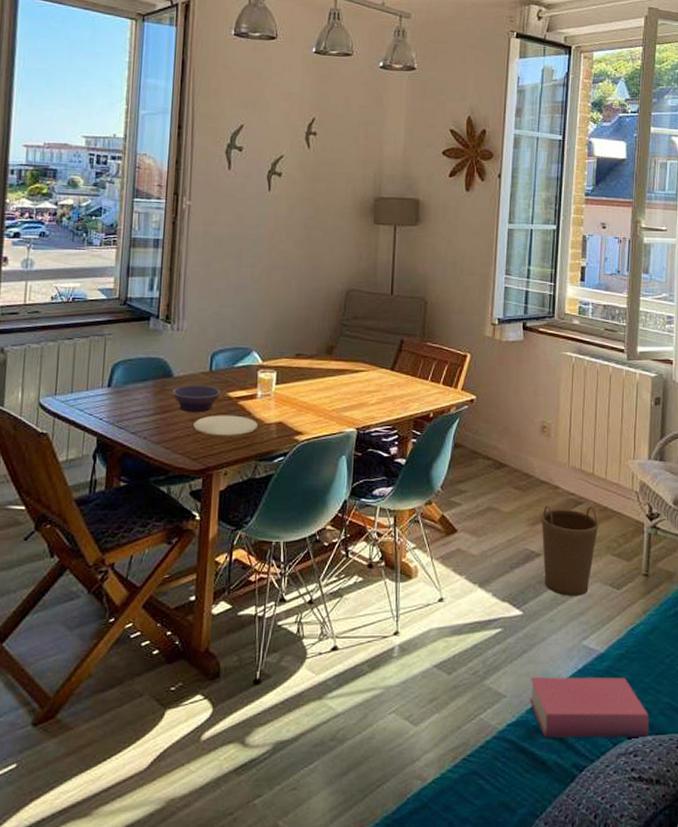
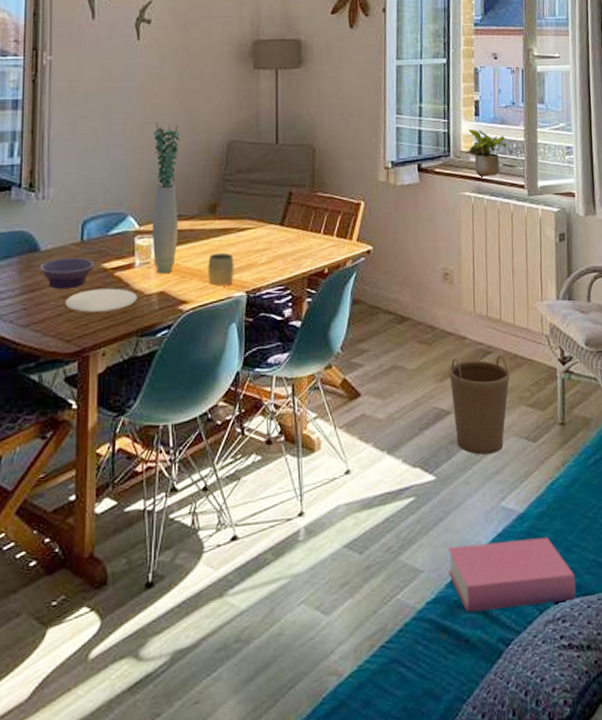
vase: none [273,268,303,405] -> present [152,123,180,273]
mug: none [322,391,347,422] -> present [208,252,234,287]
potted plant: none [568,294,609,339] -> present [464,129,506,177]

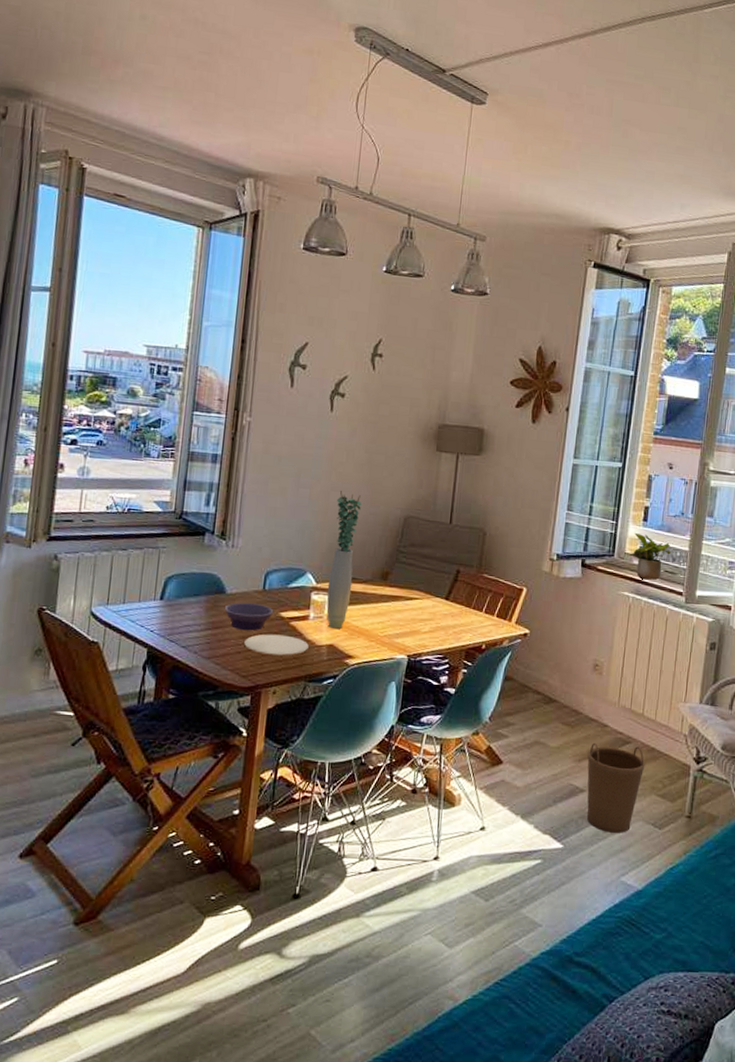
mug: present [208,252,234,287] -> none [374,616,400,648]
book: present [447,537,576,613] -> none [563,909,682,974]

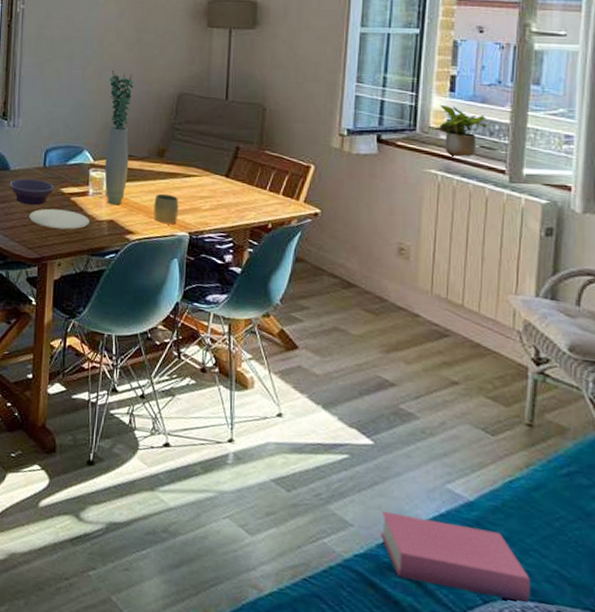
mug: none [374,616,400,648] -> present [153,193,179,225]
book: none [563,909,682,974] -> present [379,511,530,604]
basket: present [587,742,645,833] -> none [397,333,469,436]

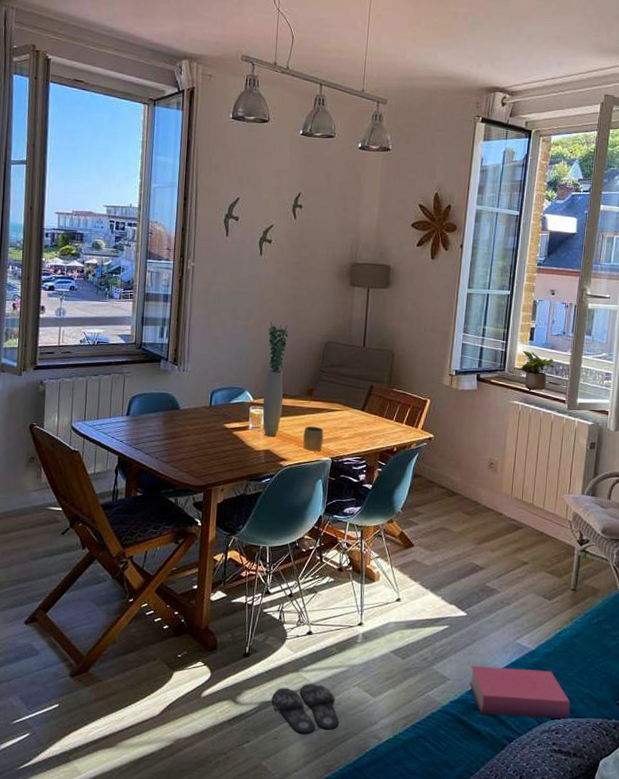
bowl: present [9,178,55,206] -> none [179,416,220,440]
plate: present [29,208,90,230] -> none [196,442,249,460]
slippers: none [122,506,207,570] -> present [272,683,339,734]

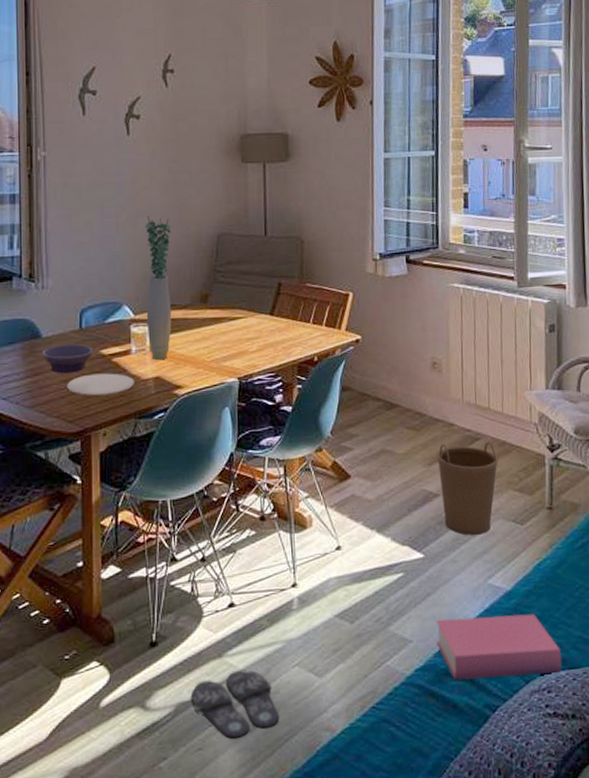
bowl: none [179,416,220,440] -> present [41,343,94,374]
plate: none [196,442,249,460] -> present [67,373,134,396]
mug: present [303,426,324,452] -> none [201,340,227,373]
basket: none [485,528,536,603] -> present [437,442,498,536]
potted plant: present [517,351,554,391] -> none [453,221,496,269]

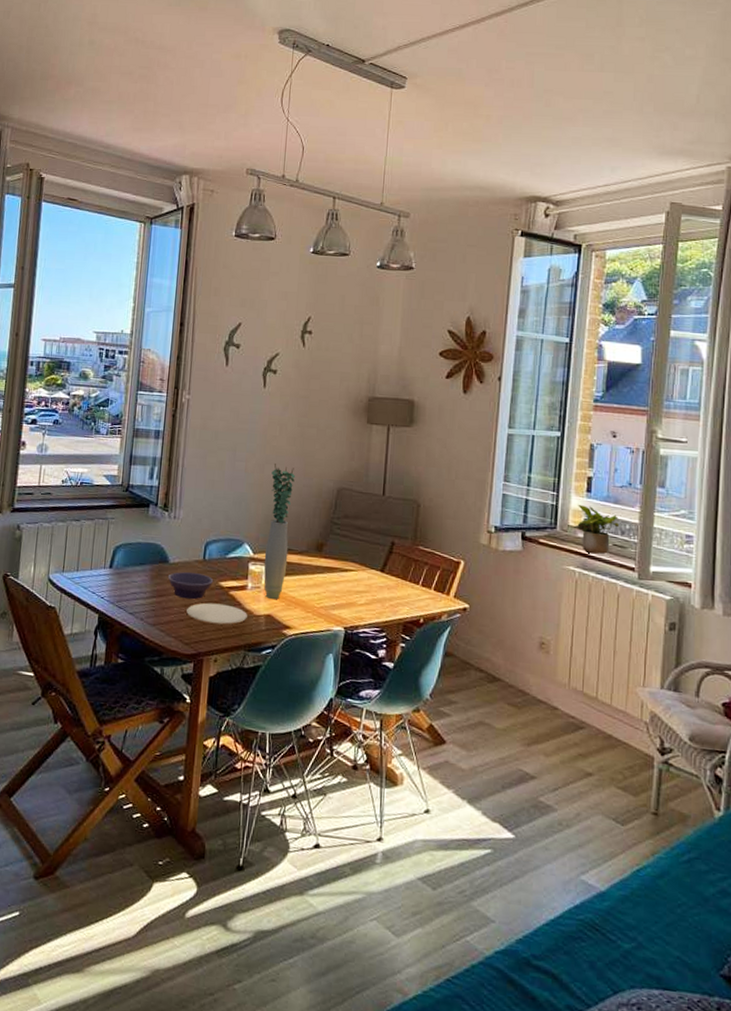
slippers: present [191,670,280,739] -> none [270,911,353,979]
book: present [435,613,562,680] -> none [519,906,655,992]
basket: present [437,442,498,536] -> none [537,726,602,827]
potted plant: none [453,221,496,269] -> present [572,505,619,554]

